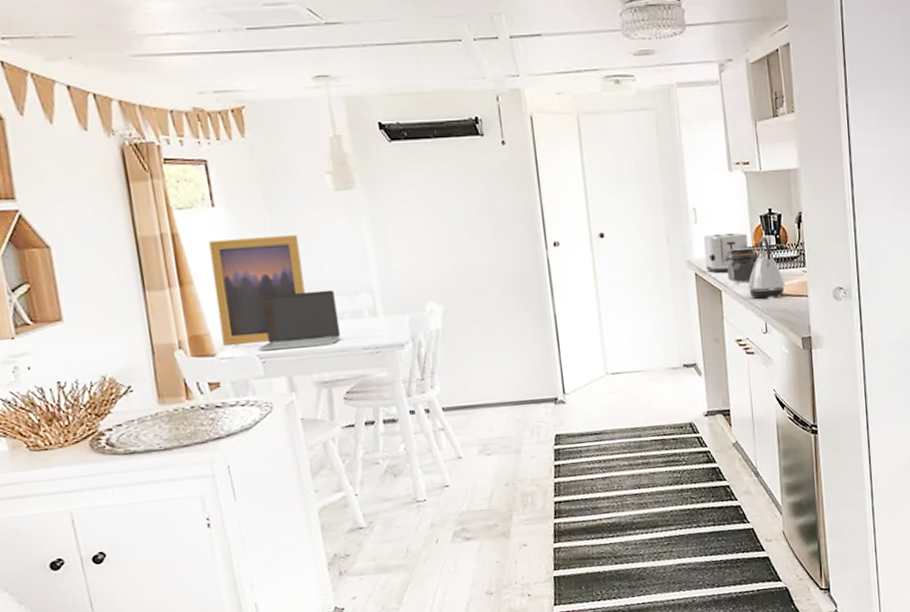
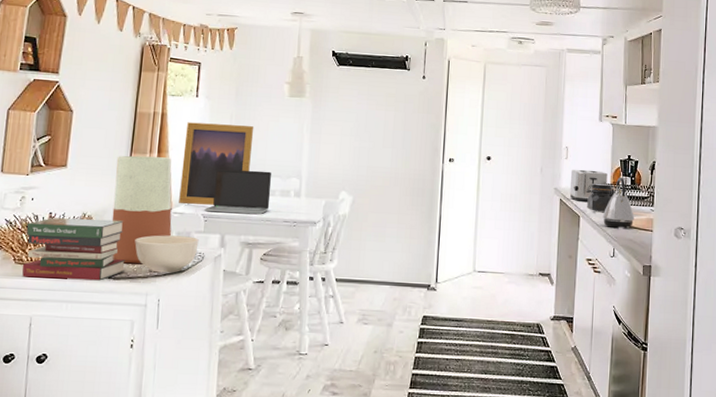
books: none [30,378,175,466] -> present [22,218,125,281]
vase: none [126,290,225,430] -> present [111,155,172,264]
bowl: none [178,384,262,435] -> present [135,235,199,273]

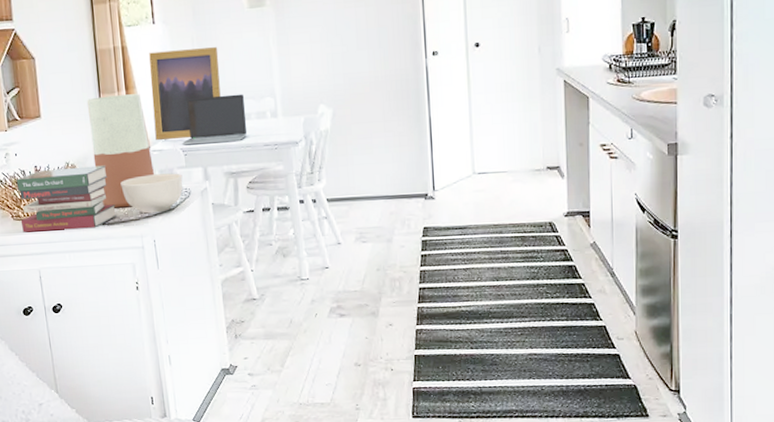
toaster: present [569,169,608,202] -> none [574,40,618,80]
jar: present [585,183,616,213] -> none [593,54,629,90]
kettle: present [602,177,635,228] -> none [615,45,654,105]

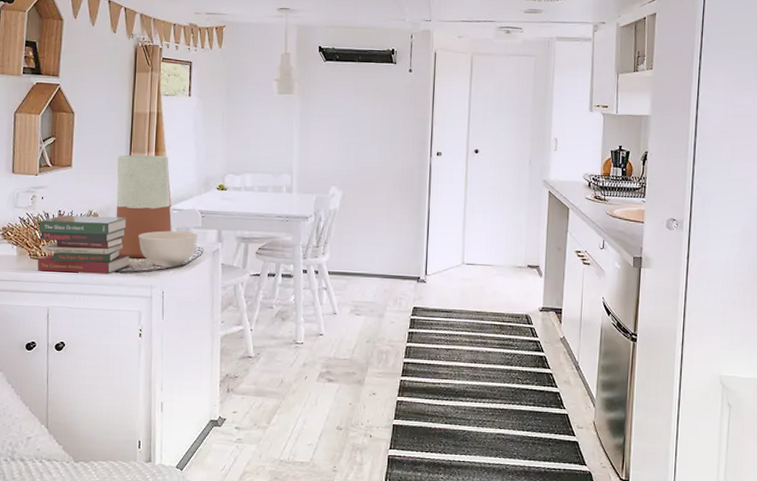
picture frame: present [149,47,221,141] -> none [177,121,246,202]
laptop: present [182,94,247,146] -> none [201,166,264,210]

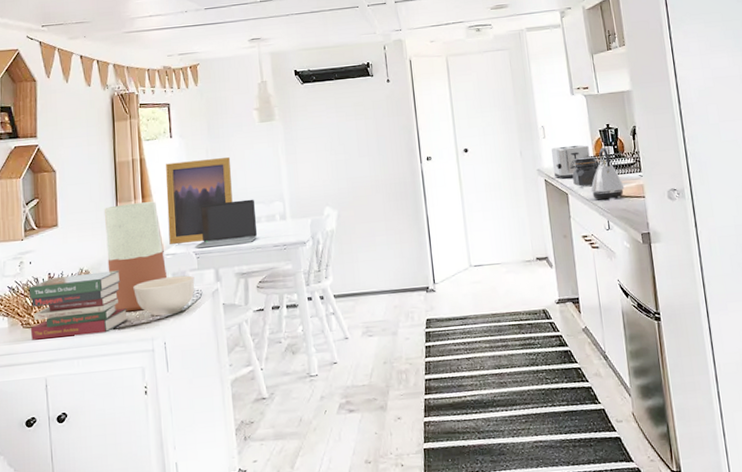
picture frame: none [177,121,246,202] -> present [165,157,233,245]
laptop: none [201,166,264,210] -> present [195,199,258,249]
toaster: none [558,161,598,194] -> present [551,144,590,179]
jar: none [575,174,606,205] -> present [569,156,600,188]
kettle: none [592,169,626,220] -> present [590,148,625,200]

